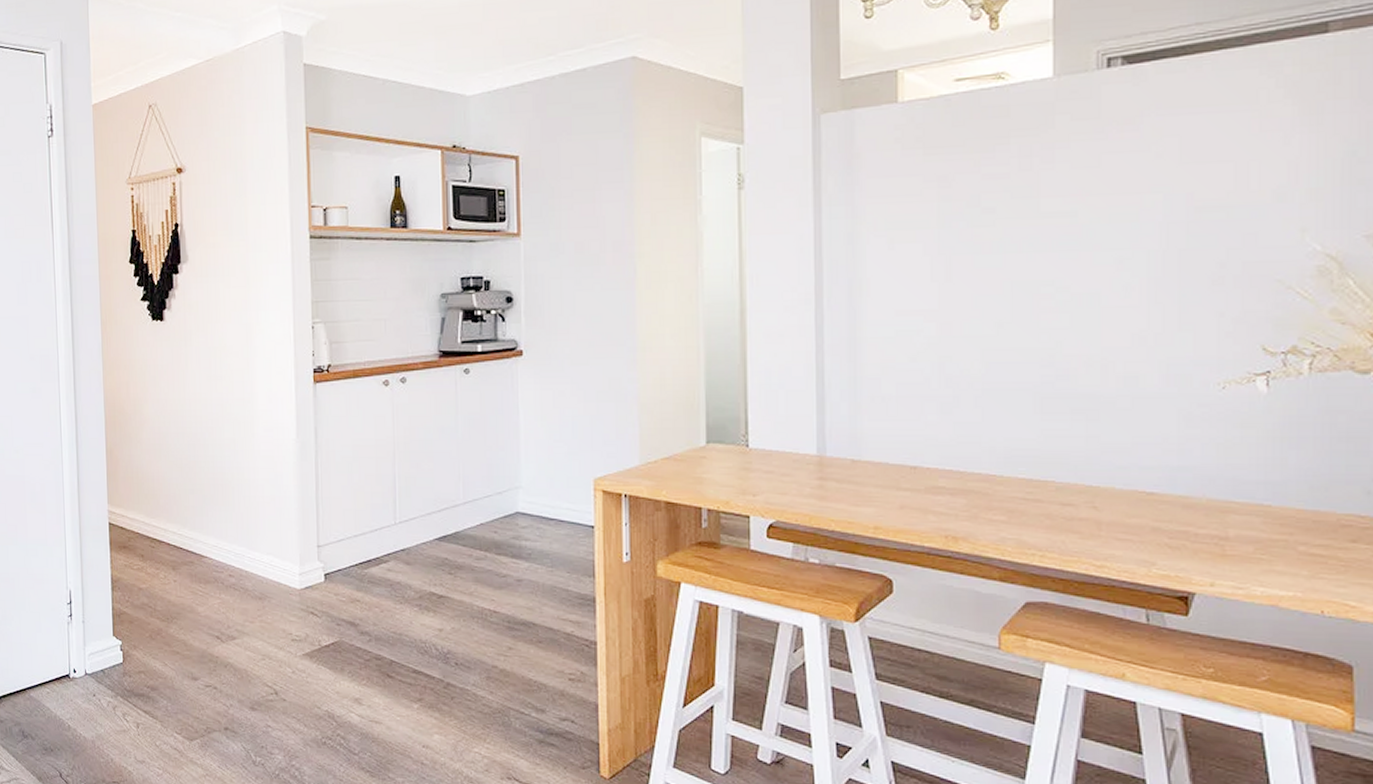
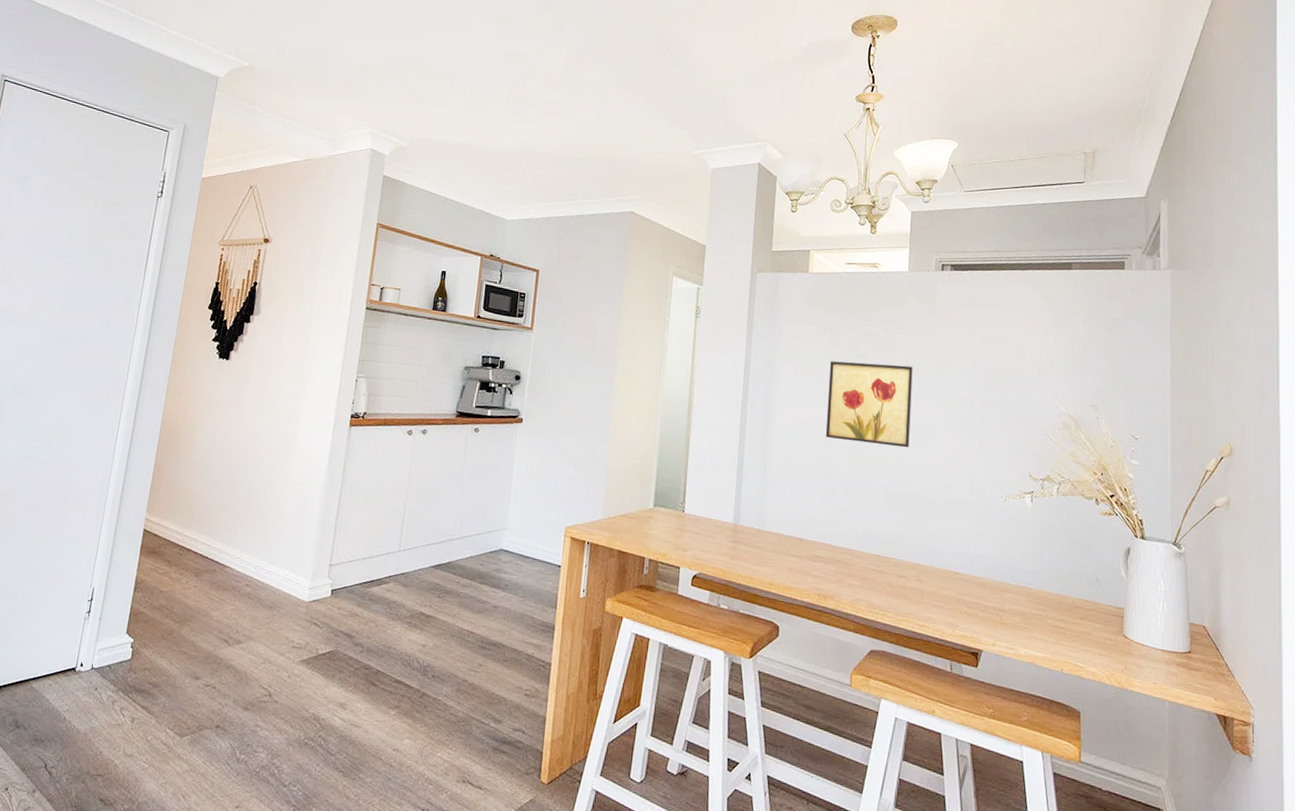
wall art: none [939,214,1068,331] -> present [825,361,913,448]

